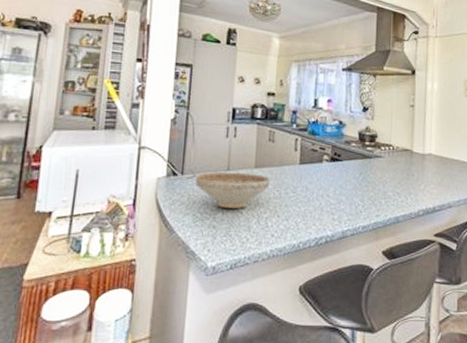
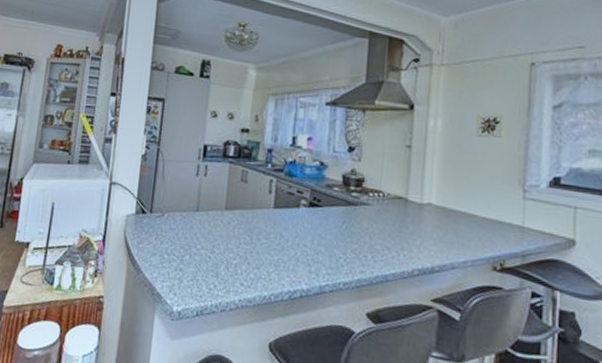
decorative bowl: present [195,172,270,208] -> none [163,212,241,253]

